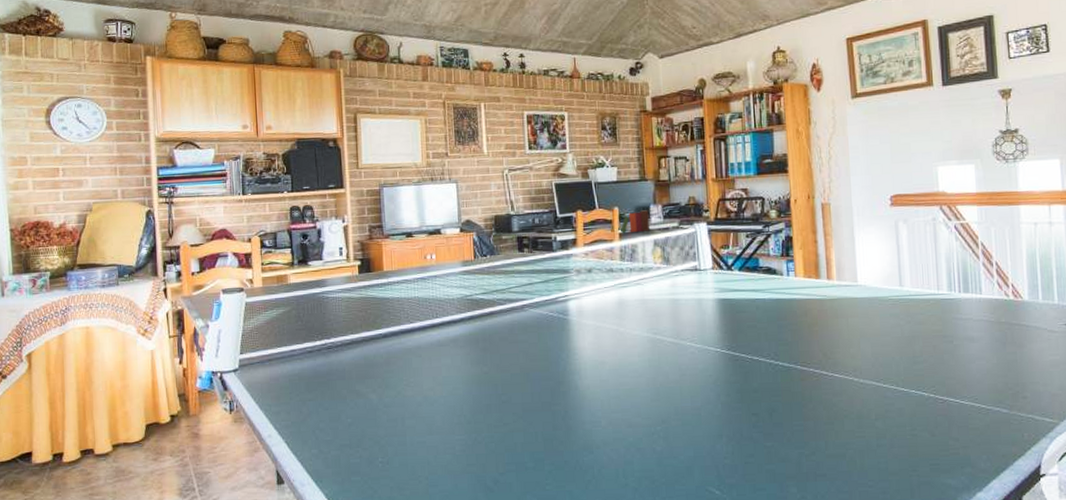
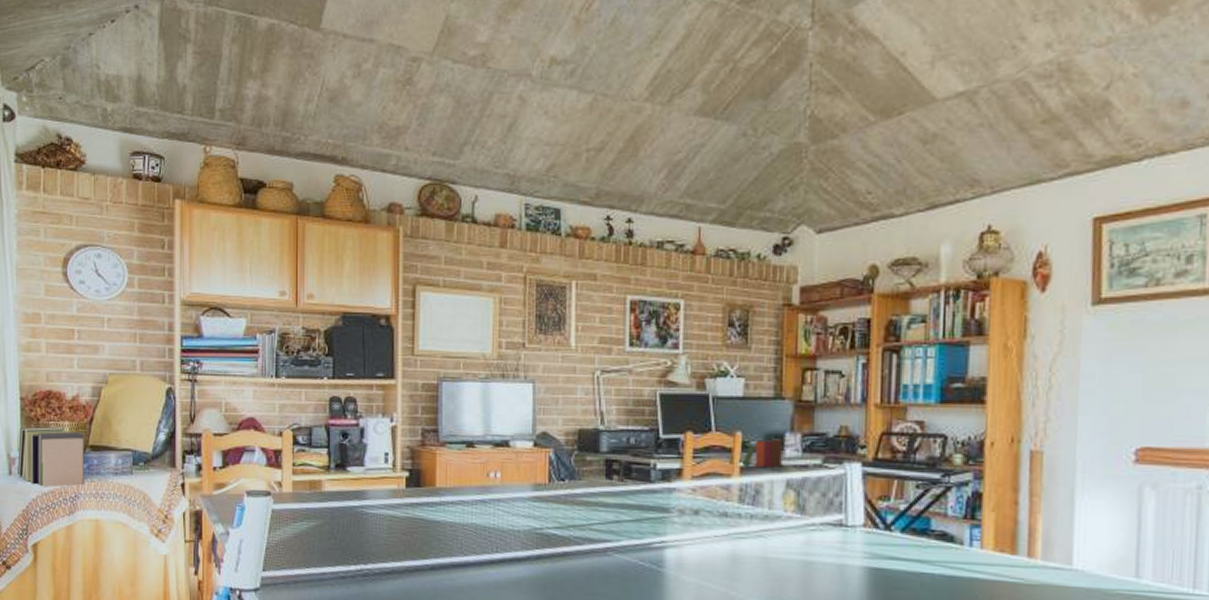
books: none [9,252,74,304] -> present [18,427,85,487]

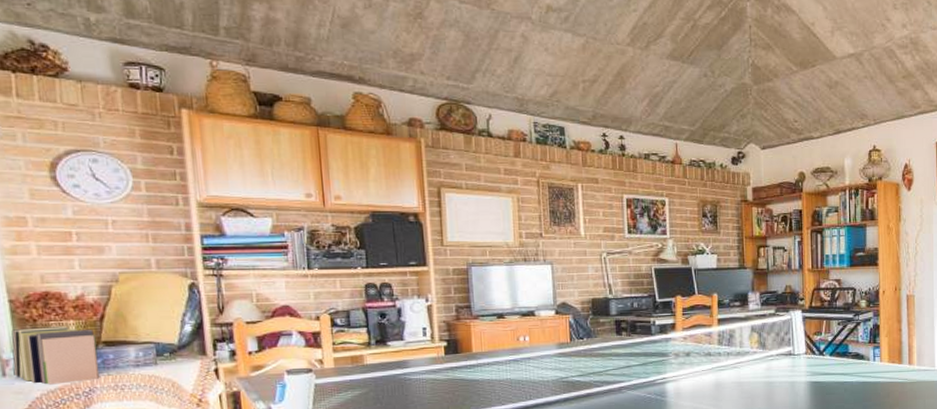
books: present [741,439,782,468] -> none [718,297,747,319]

